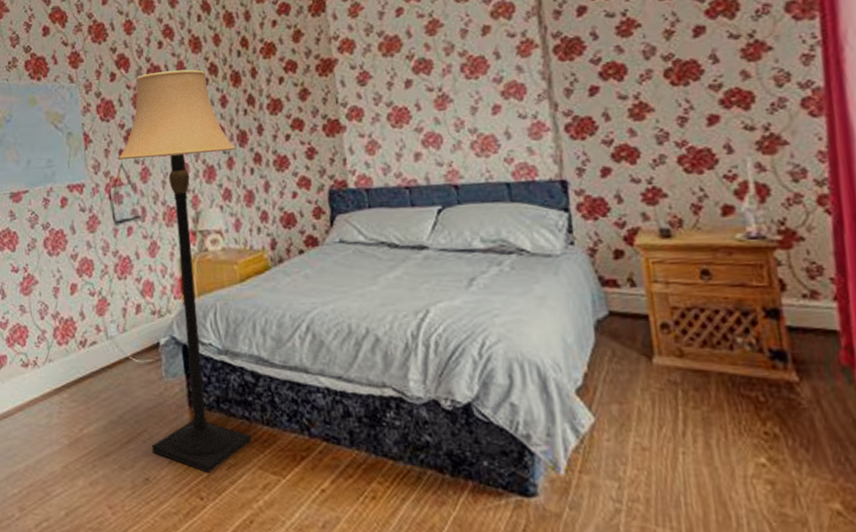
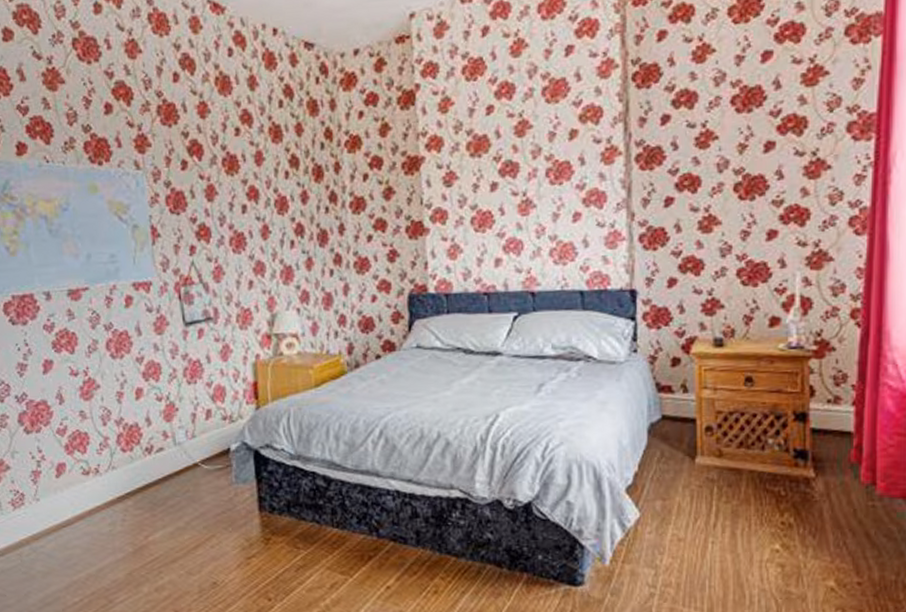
lamp: present [118,69,251,473] -> none [189,160,320,575]

